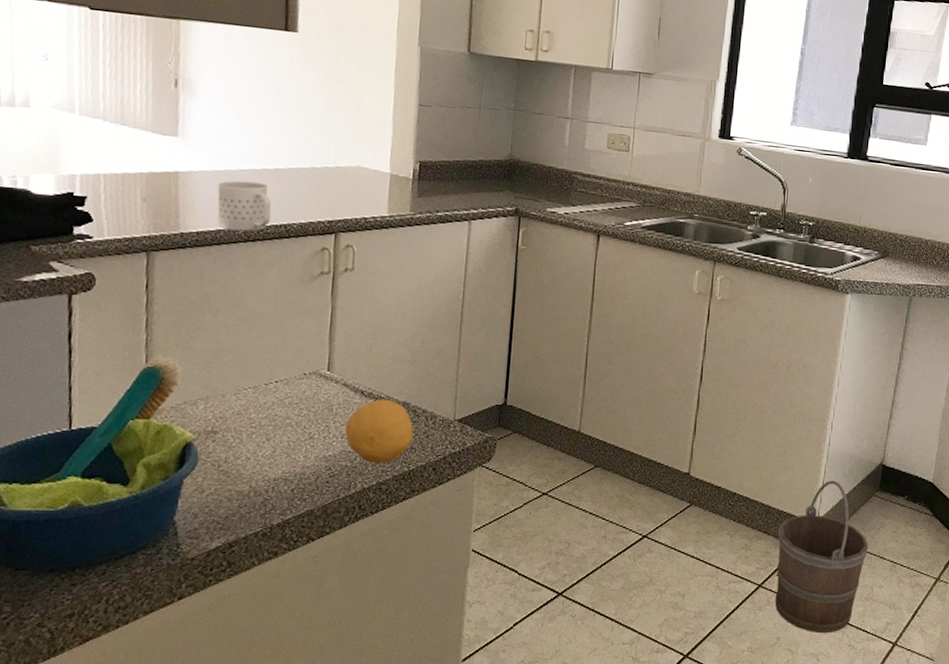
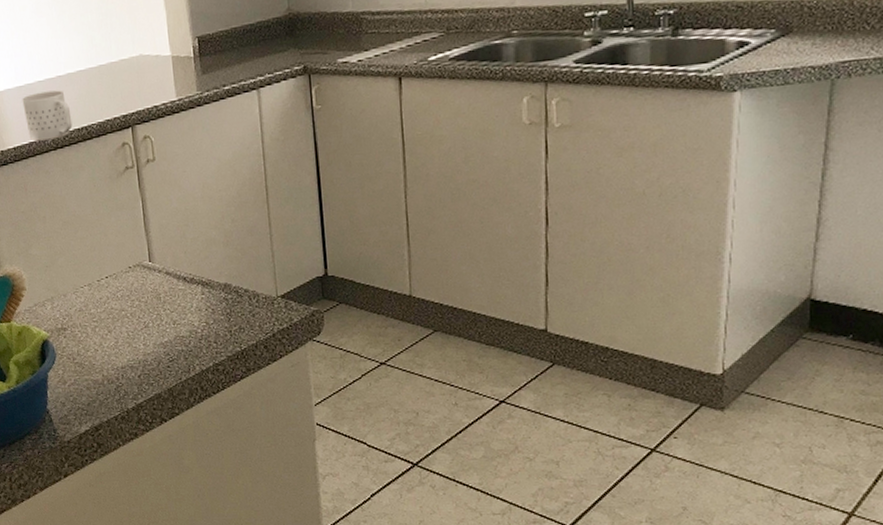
fruit: present [345,399,413,463] -> none [174,282,240,346]
bucket: present [774,480,869,633] -> none [670,323,801,501]

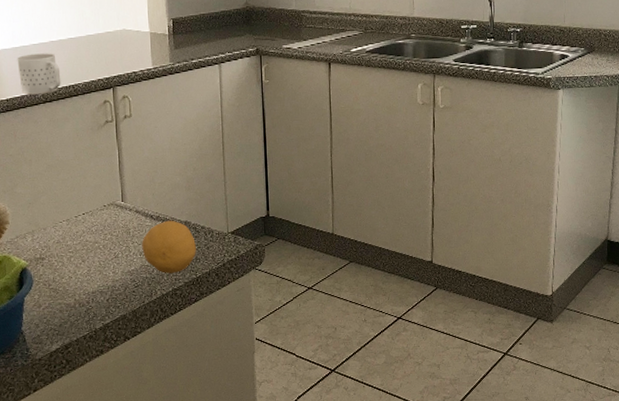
fruit: none [174,282,240,346] -> present [142,220,196,274]

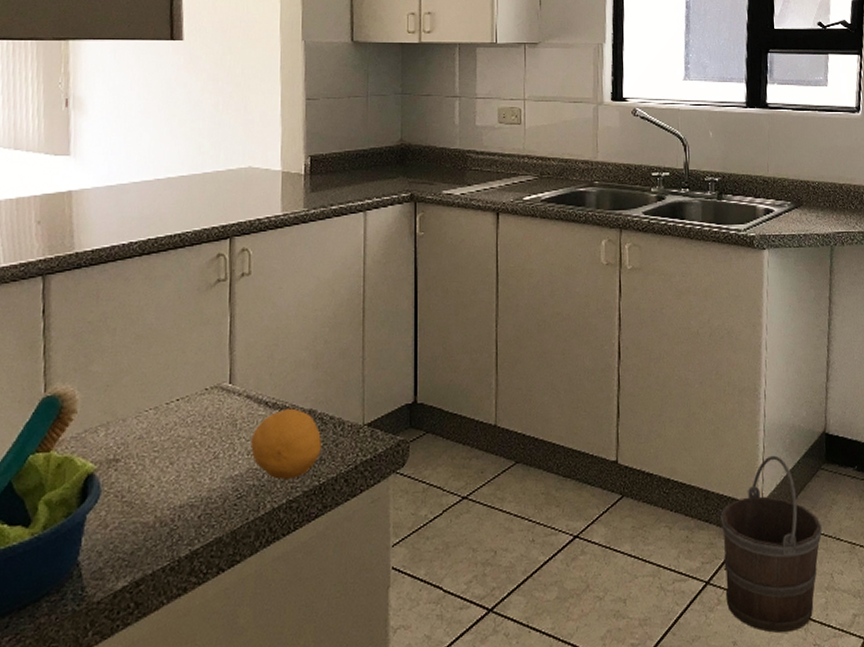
mug: present [17,53,61,95] -> none [110,193,165,245]
bucket: none [517,257,602,391] -> present [720,455,823,633]

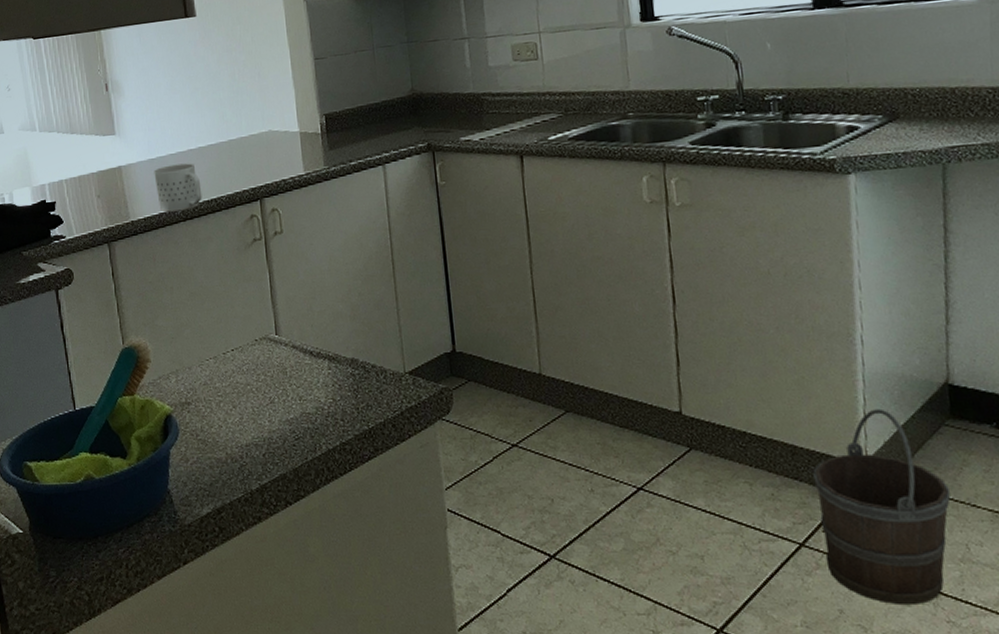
mug: none [110,193,165,245] -> present [154,163,202,212]
fruit: present [251,408,321,480] -> none [301,357,367,423]

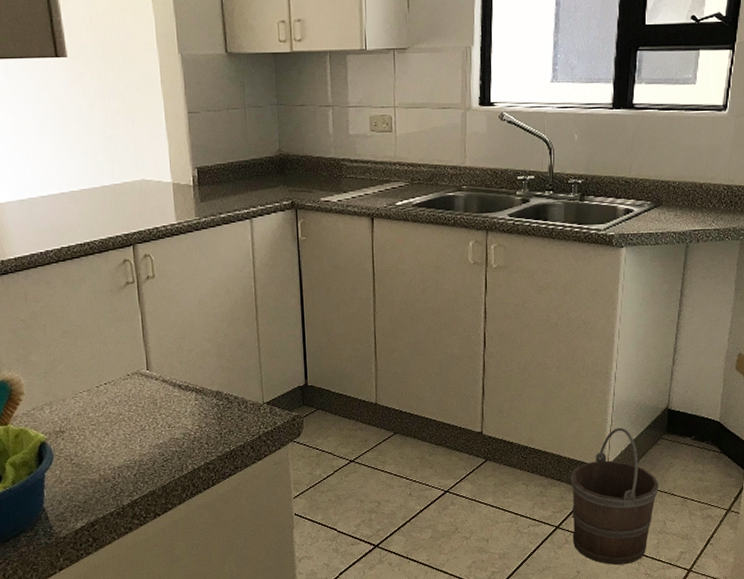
mug: present [154,163,202,212] -> none [24,206,75,253]

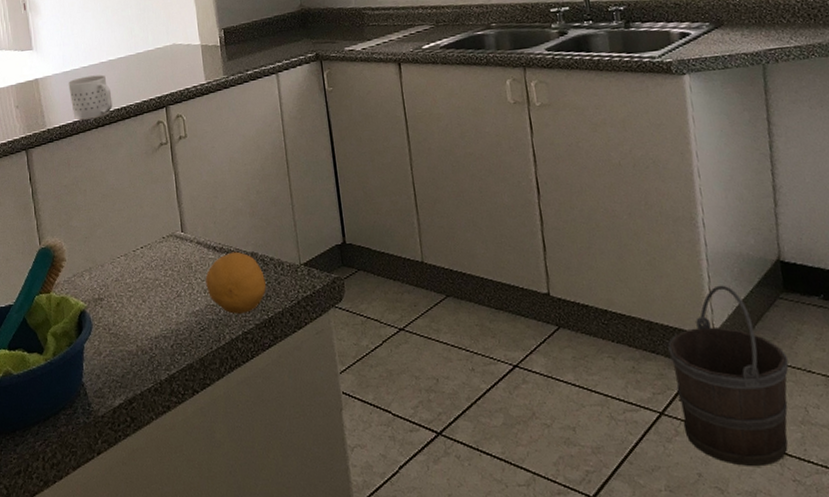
mug: none [24,206,75,253] -> present [68,74,113,121]
fruit: none [170,390,229,447] -> present [205,251,266,314]

